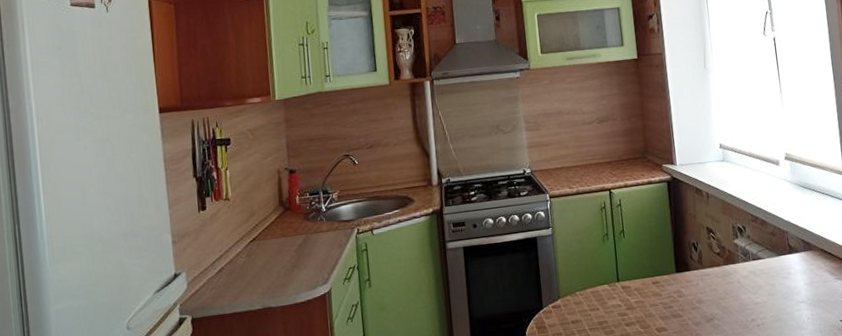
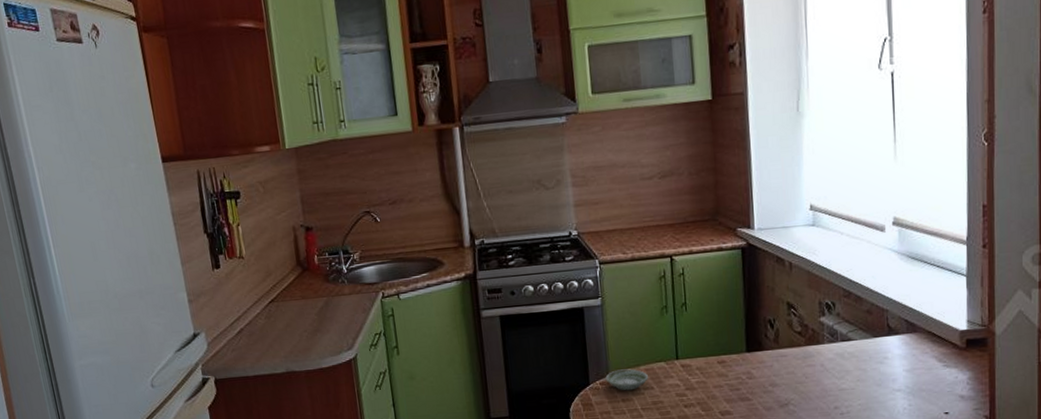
saucer: none [556,292,594,313] -> present [605,368,648,391]

